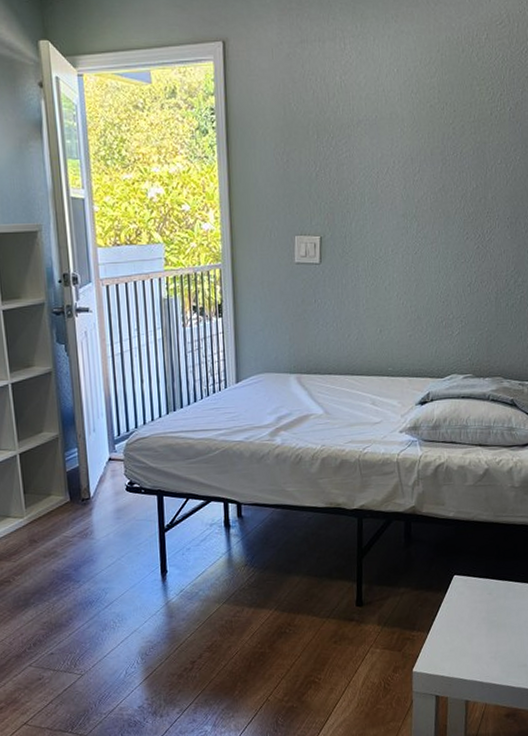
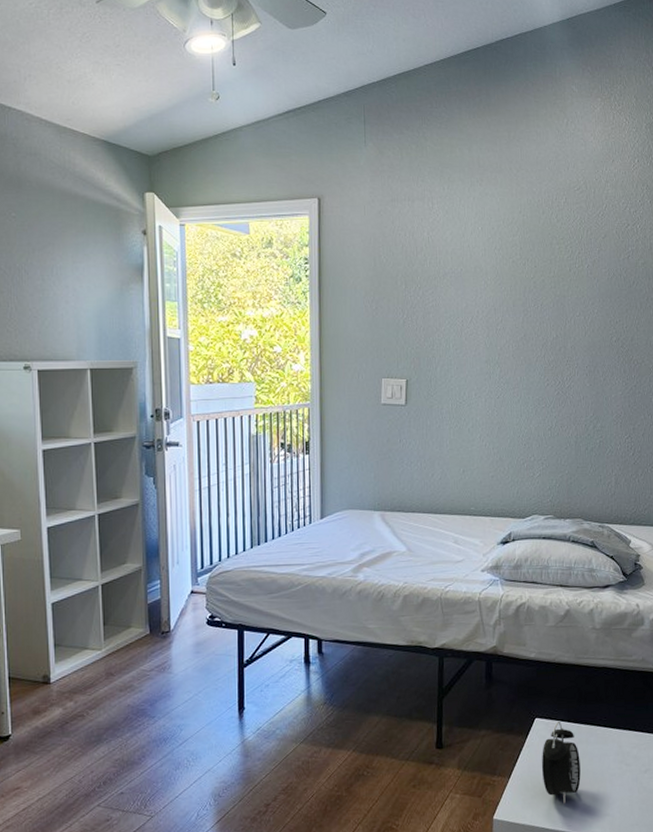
alarm clock: none [460,577,499,656] -> present [541,721,581,804]

